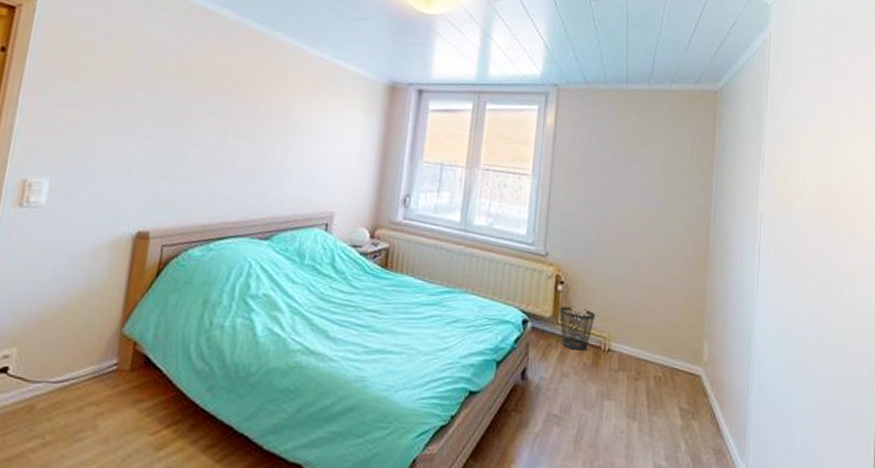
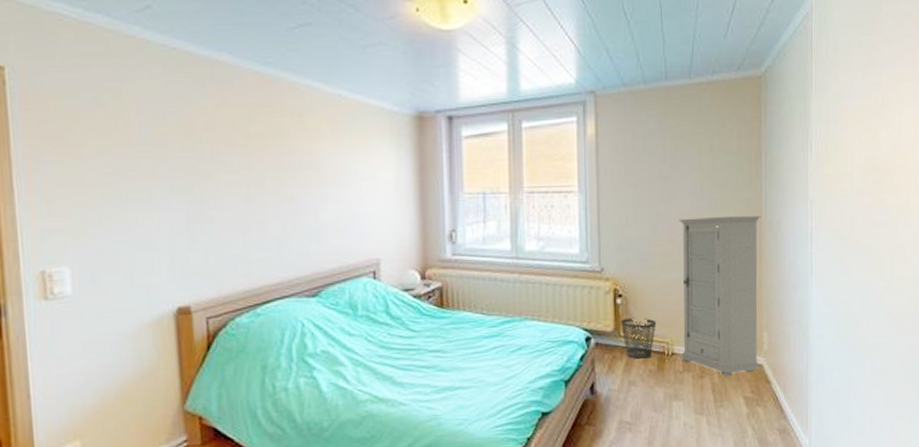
cabinet: none [617,215,710,384] -> present [679,215,761,377]

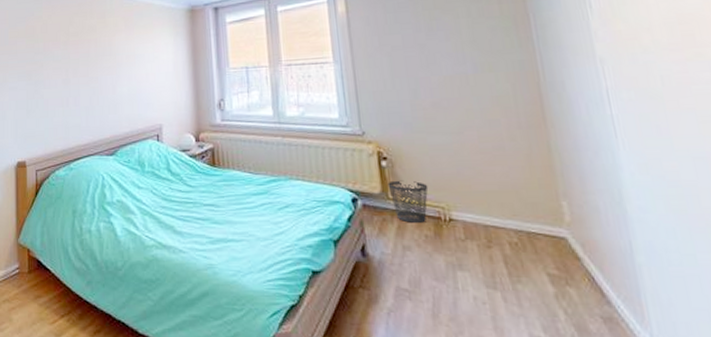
cabinet: present [679,215,761,377] -> none [441,77,563,249]

